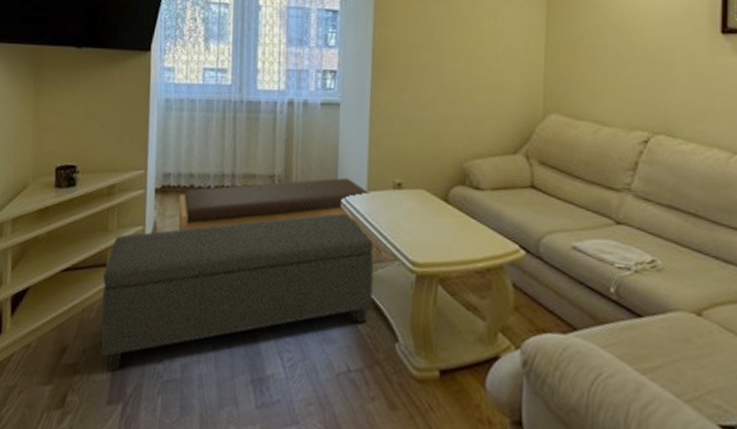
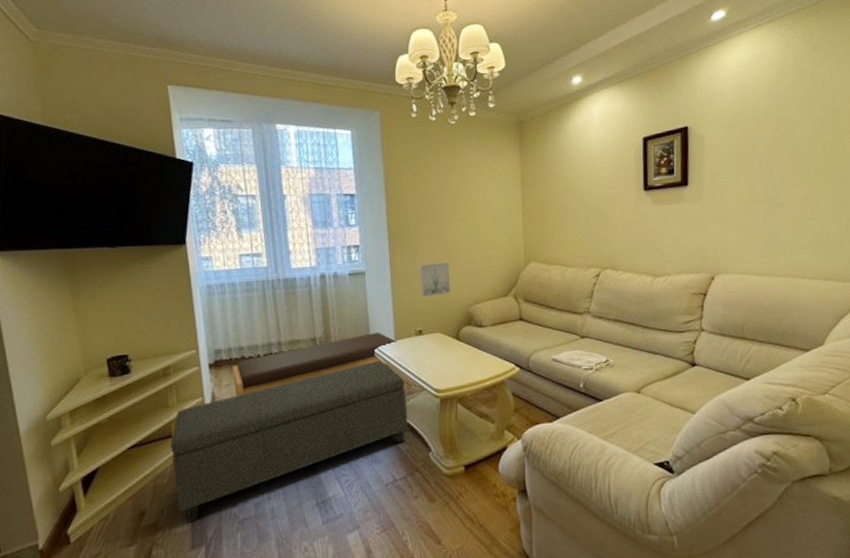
wall art: none [404,100,443,144] -> present [418,261,450,298]

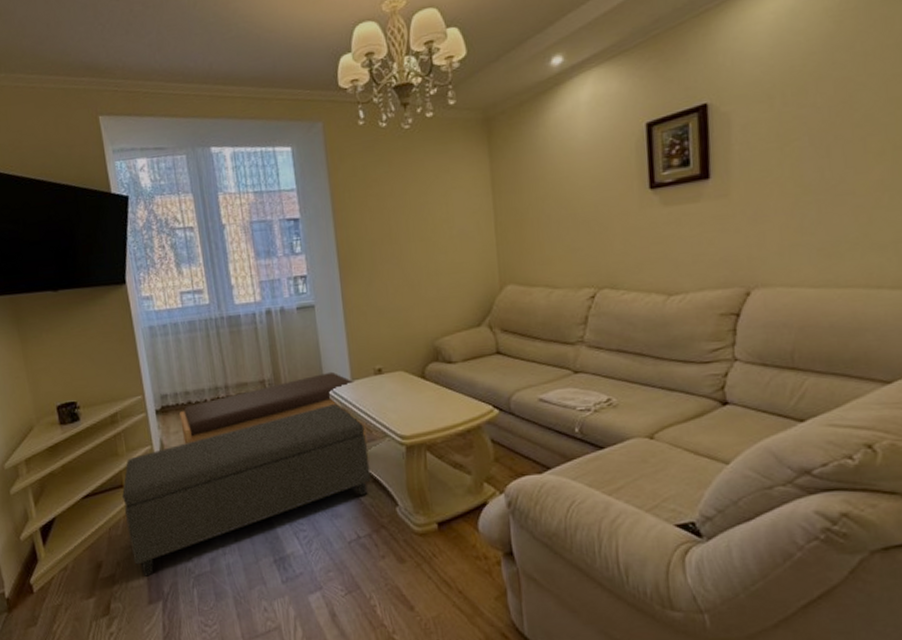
wall art: present [418,261,450,298] -> none [374,288,412,332]

